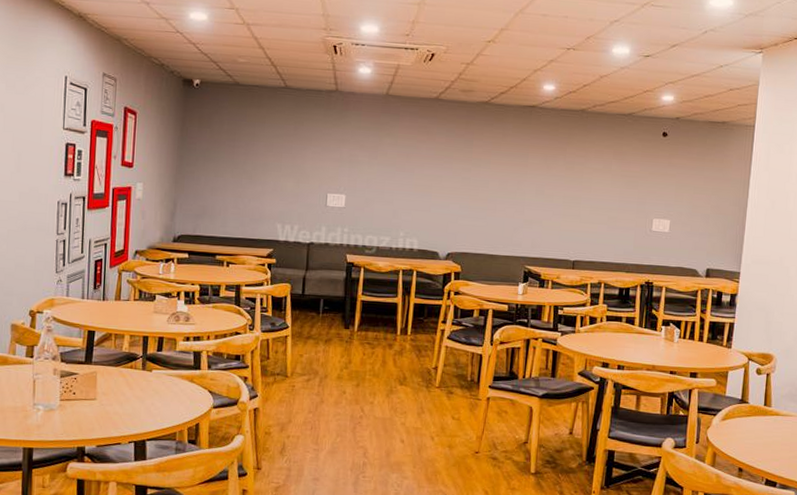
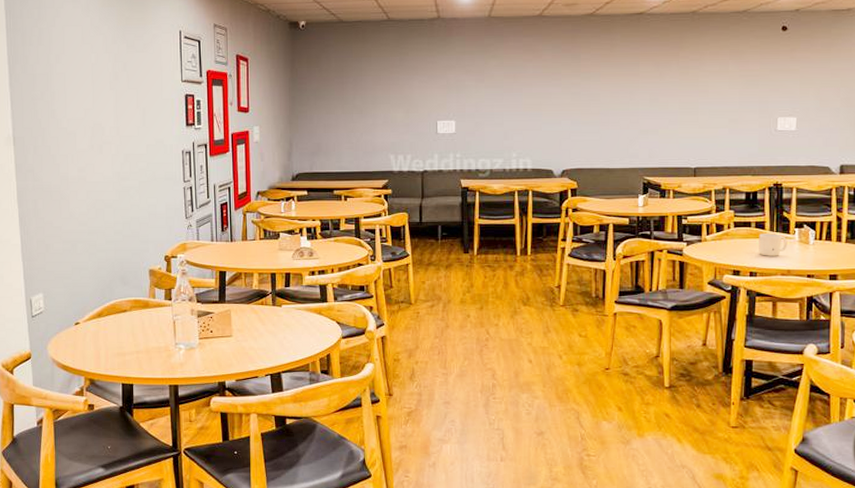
mug: none [627,329,655,352] -> present [759,233,788,256]

